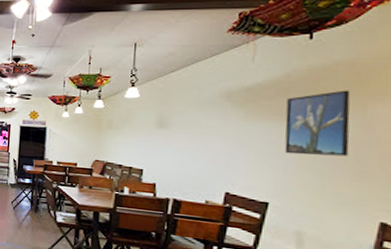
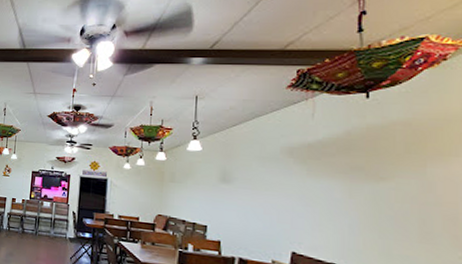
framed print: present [284,90,351,157] -> none [348,149,412,217]

